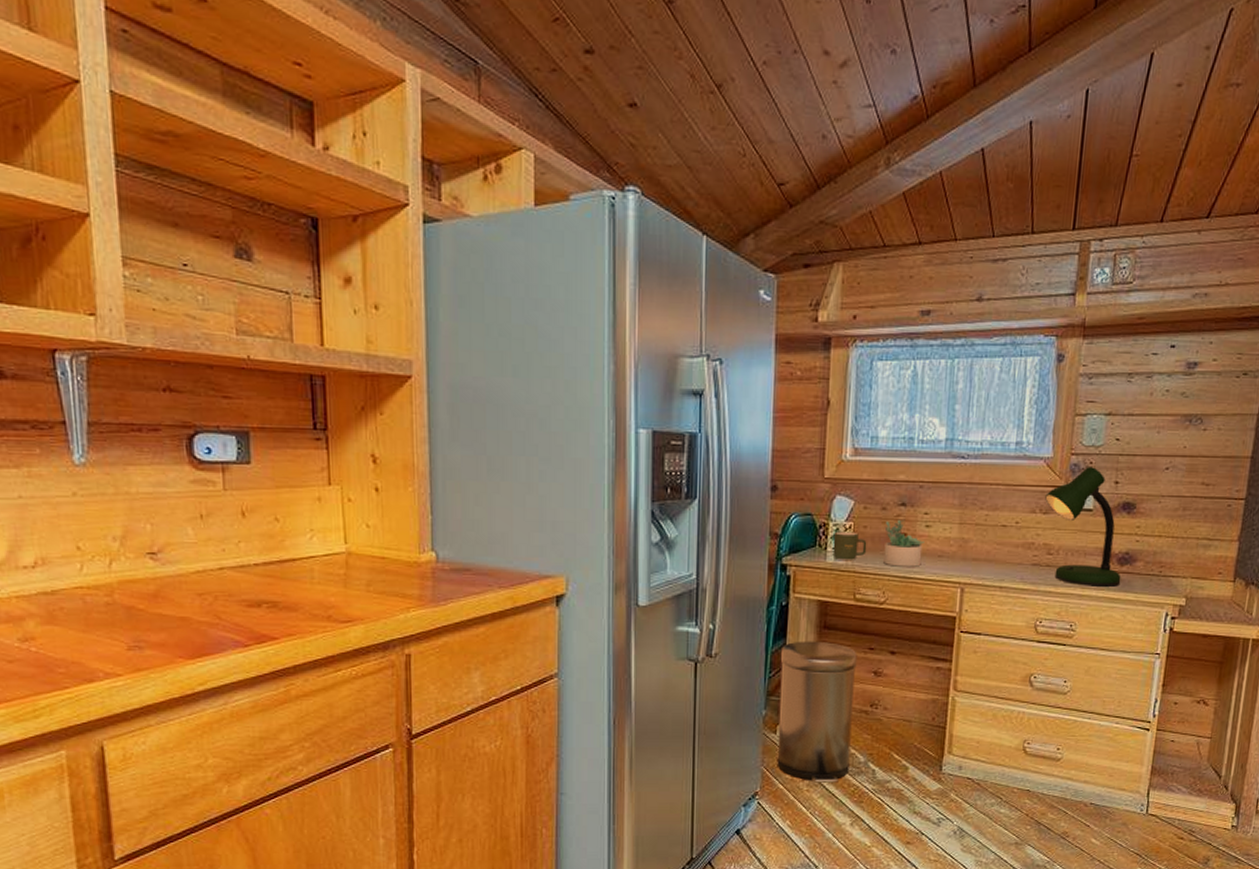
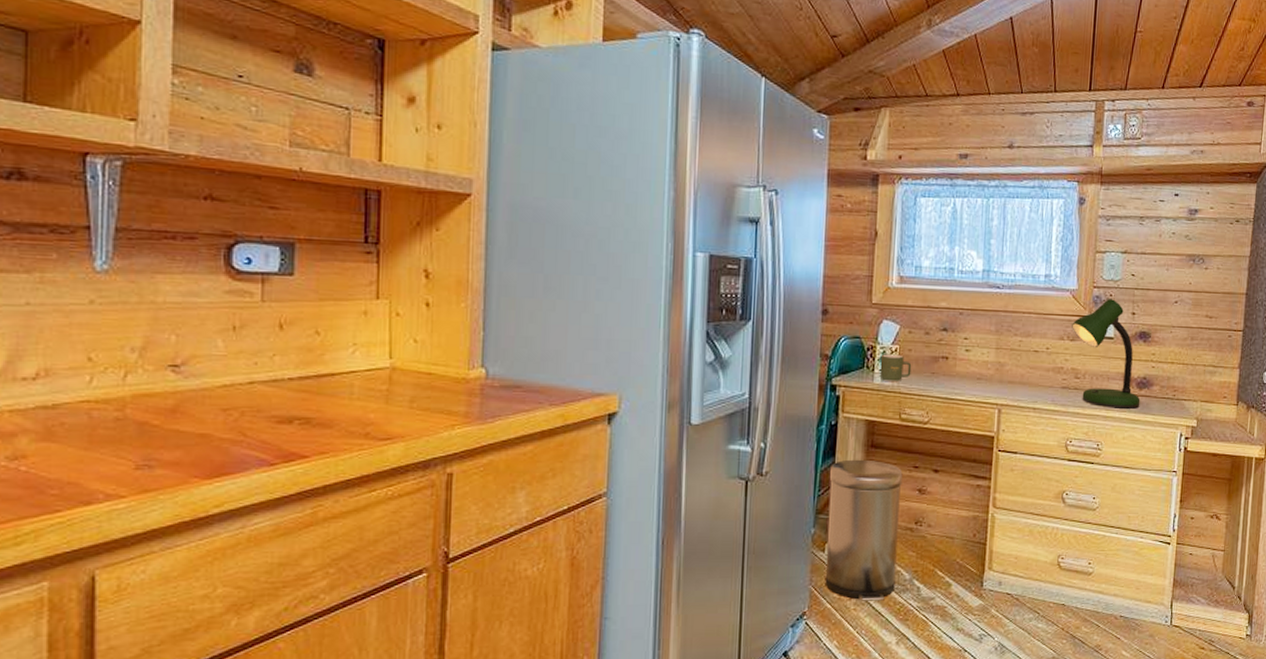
succulent plant: present [883,519,924,567] -> none [927,343,964,389]

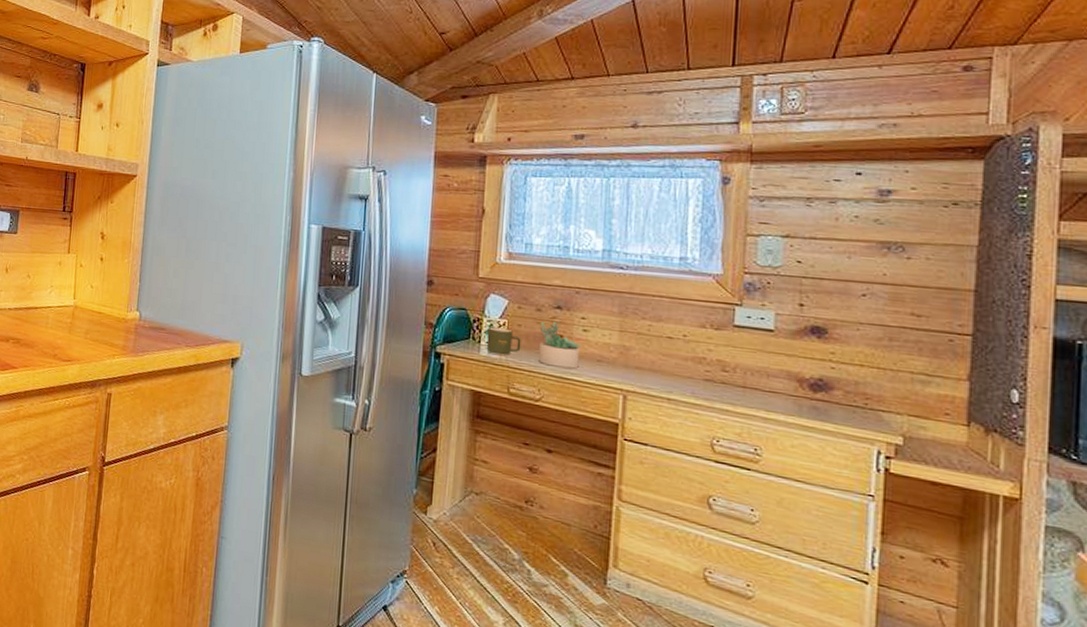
pedal bin: present [824,459,903,601] -> none [426,426,511,576]
succulent plant: none [927,343,964,389] -> present [539,321,582,369]
desk lamp: present [1072,299,1141,409] -> none [716,287,815,414]

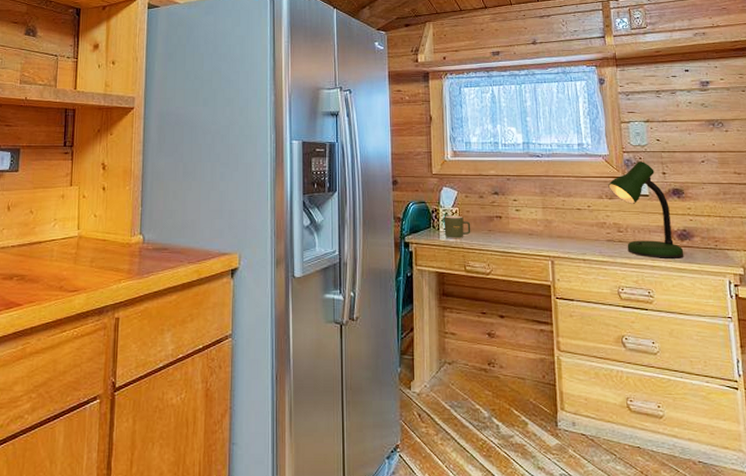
succulent plant: present [539,321,582,369] -> none [483,205,516,243]
desk lamp: none [716,287,815,414] -> present [608,161,684,258]

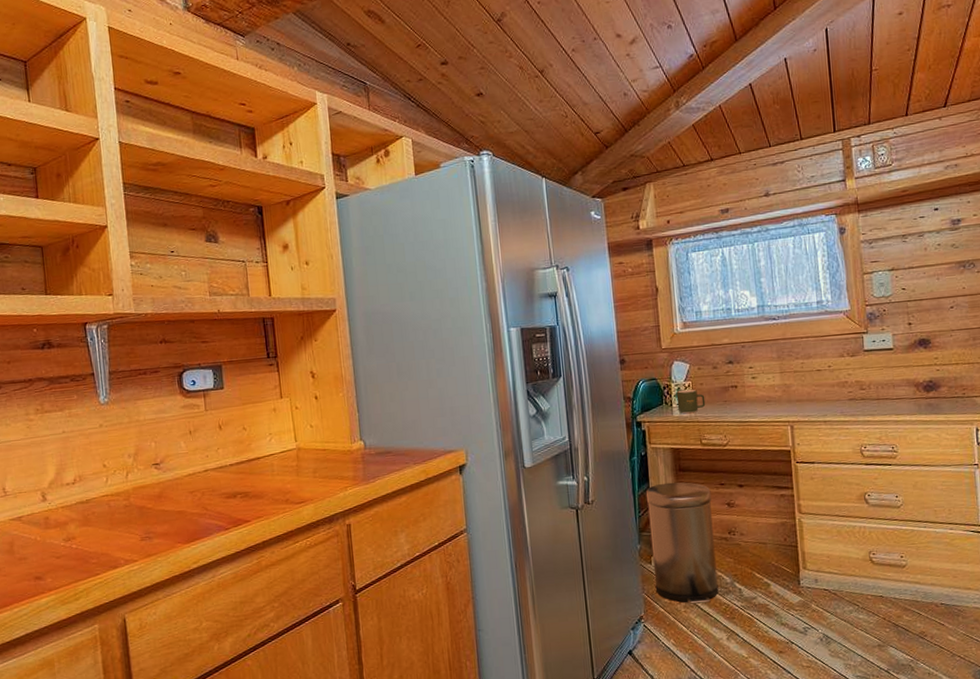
pedal bin: none [409,306,476,437] -> present [645,481,719,604]
desk lamp: present [608,161,684,258] -> none [850,313,930,413]

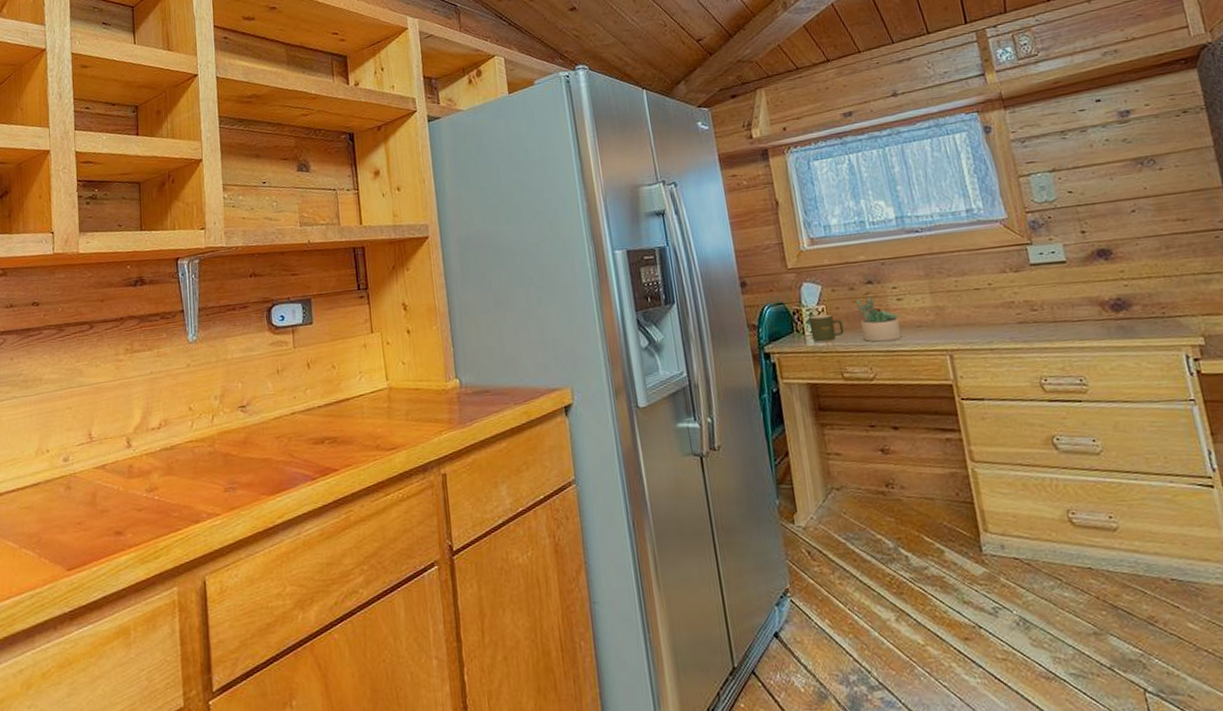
pedal bin: present [645,481,719,604] -> none [781,423,880,575]
succulent plant: none [717,374,753,414] -> present [856,295,902,342]

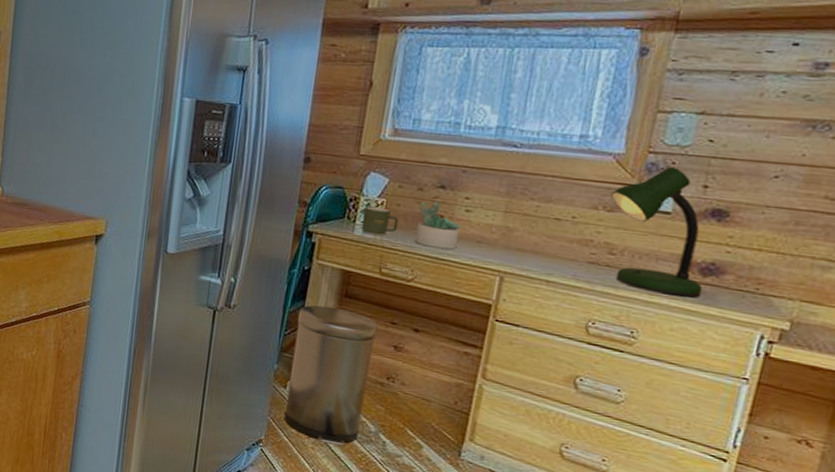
pedal bin: none [781,423,880,575] -> present [283,305,378,447]
desk lamp: none [1011,221,1122,338] -> present [611,167,703,298]

